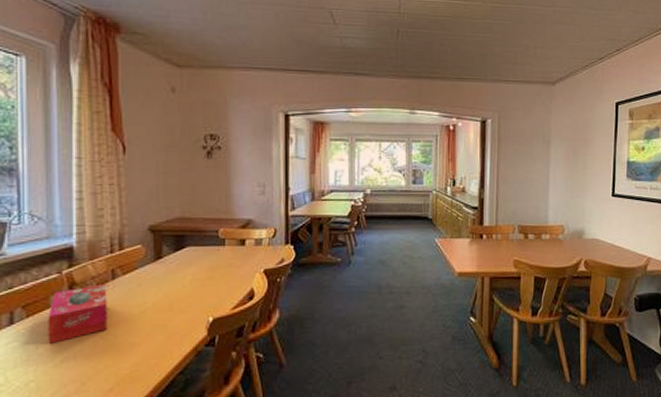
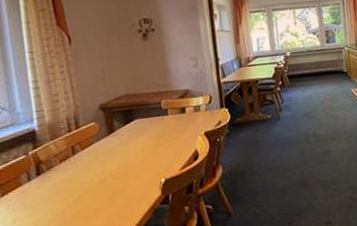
tissue box: present [48,284,108,344] -> none [20,160,74,217]

